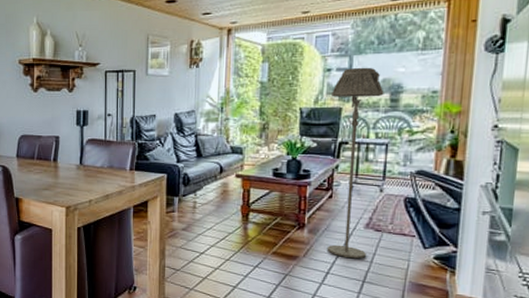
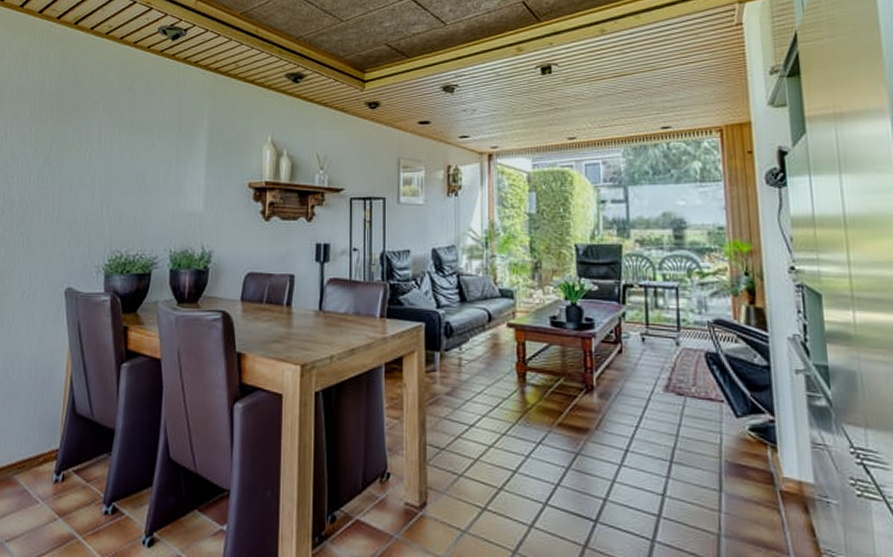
floor lamp: present [327,67,384,259] -> none [609,199,670,432]

